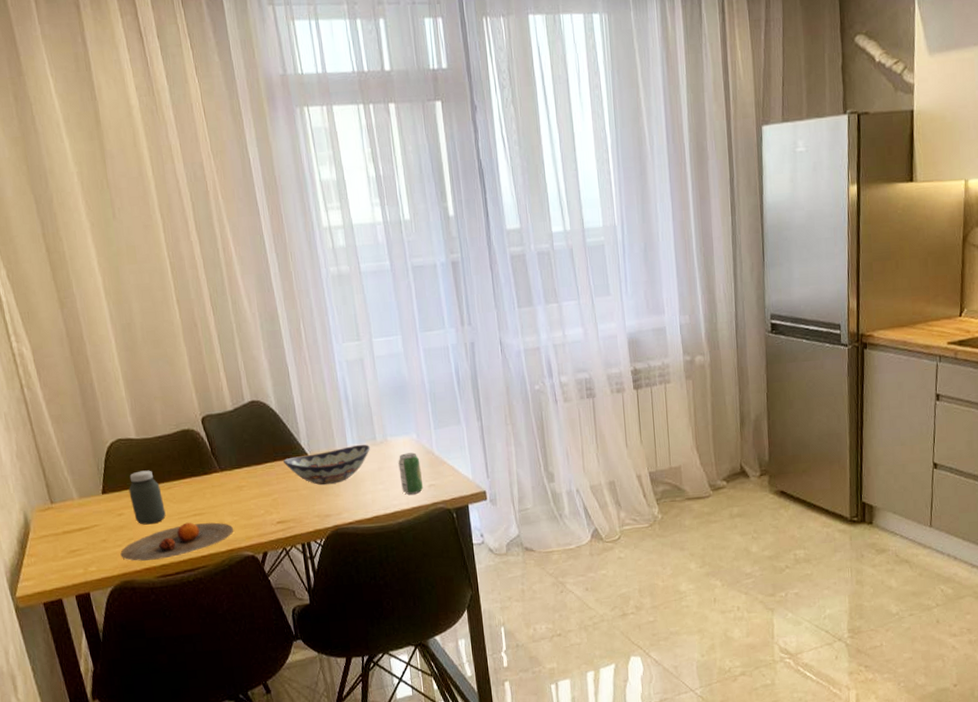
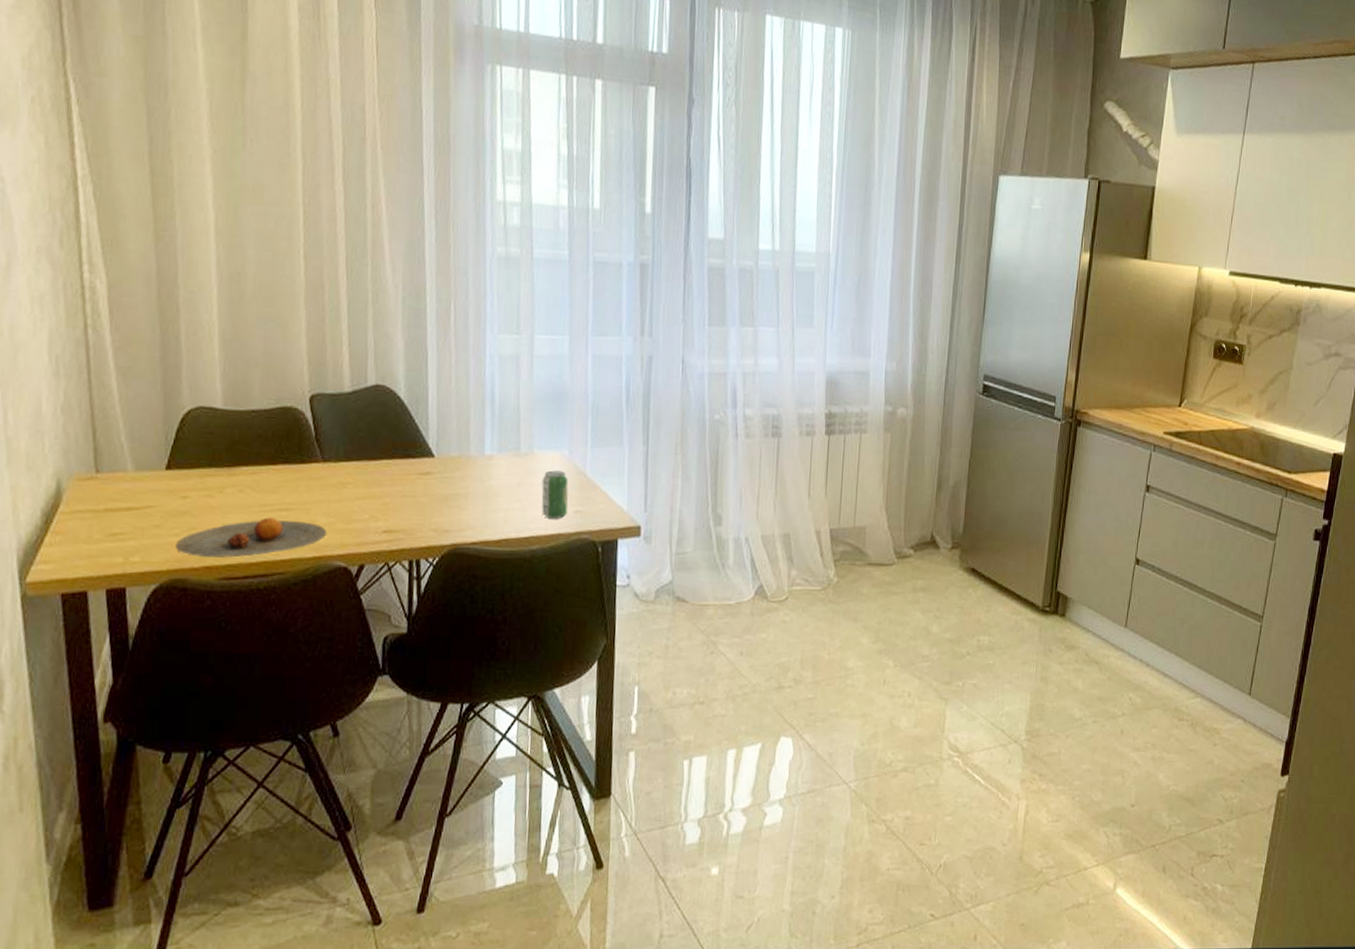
jar: present [128,470,166,525] -> none [201,448,244,514]
decorative bowl: present [283,444,371,485] -> none [403,453,512,495]

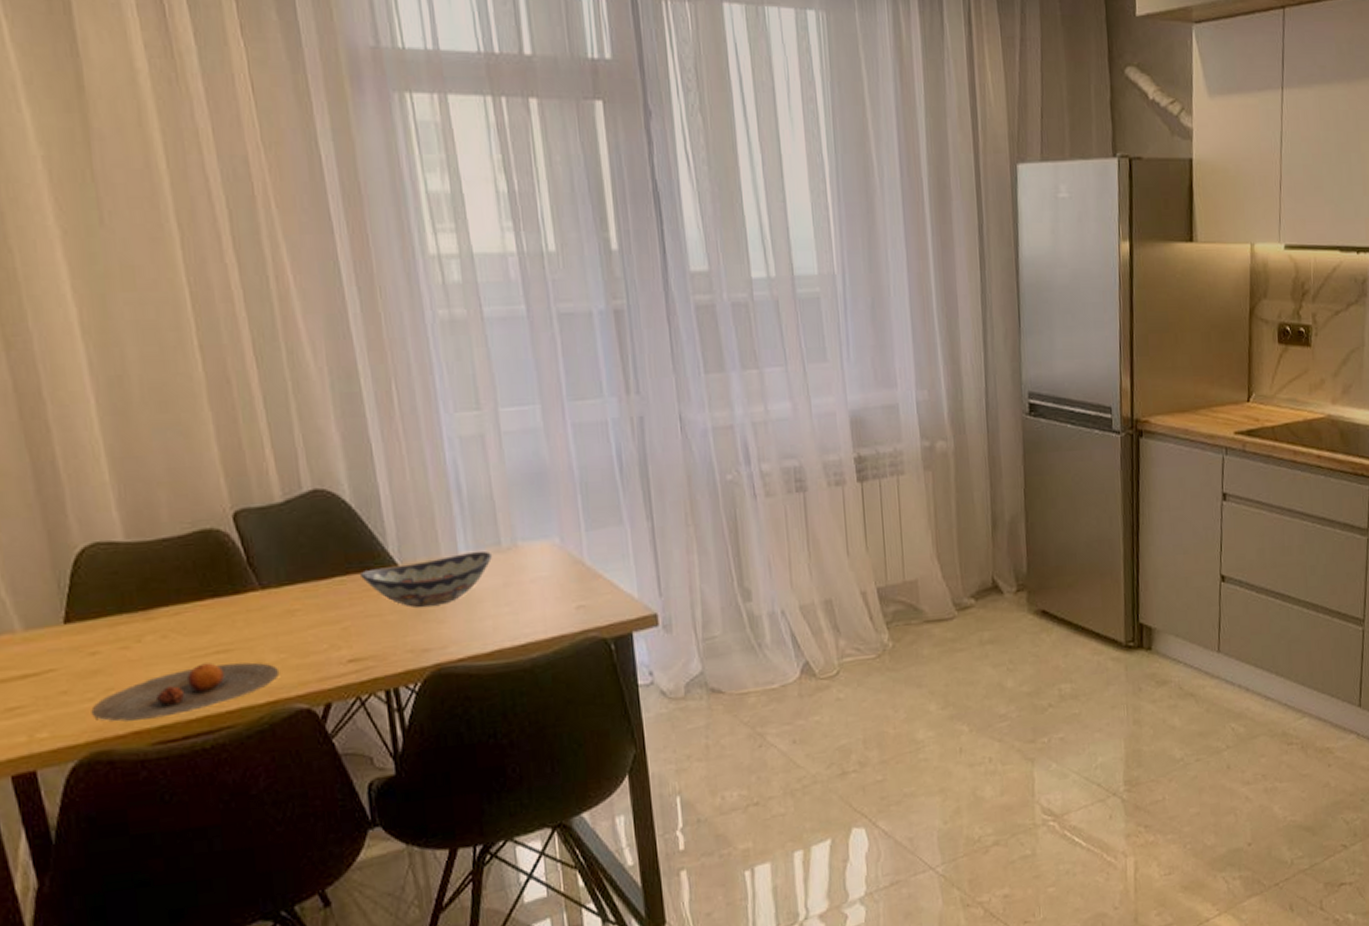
decorative bowl: none [403,453,512,495] -> present [360,550,493,608]
beverage can: present [541,470,569,519] -> none [532,562,569,620]

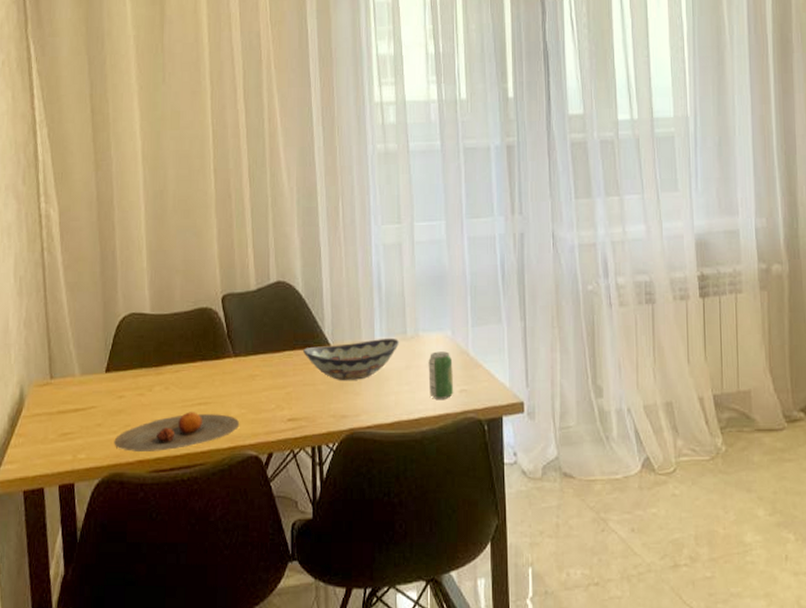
beverage can: none [532,562,569,620] -> present [428,351,454,399]

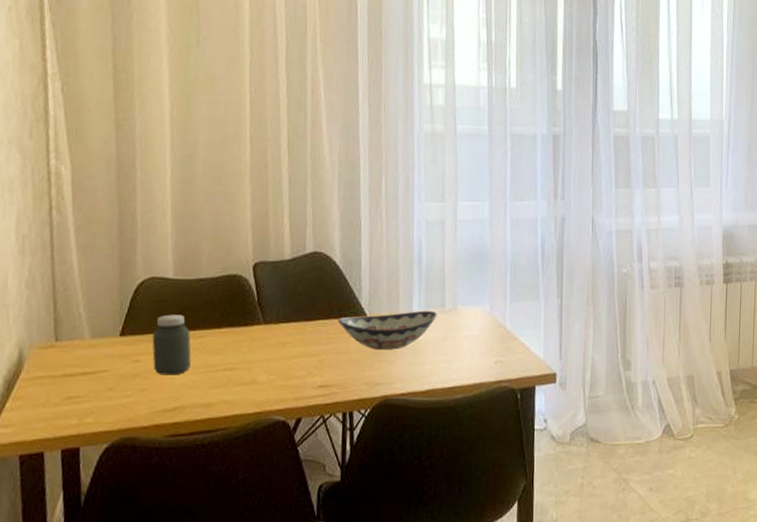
plate: present [114,412,240,453] -> none [127,377,268,417]
jar: none [134,349,169,411] -> present [152,314,191,375]
beverage can: present [428,351,454,399] -> none [465,324,490,369]

